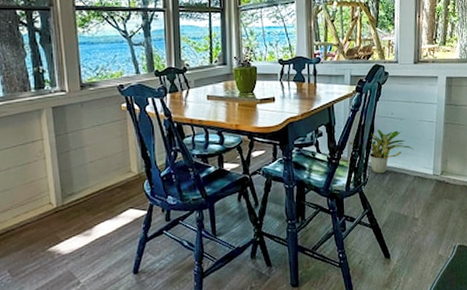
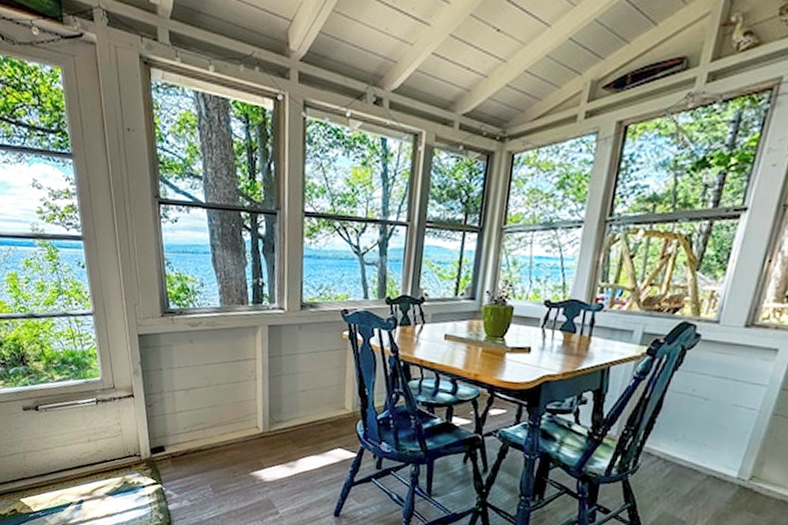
potted plant: present [350,130,414,174] -> none [622,408,715,464]

